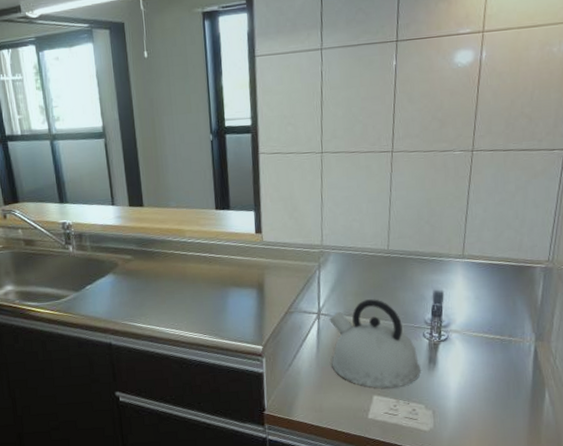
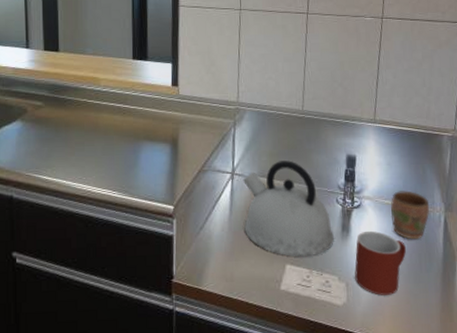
mug: none [441,362,495,421] -> present [355,230,407,295]
mug: none [478,323,520,369] -> present [391,190,430,240]

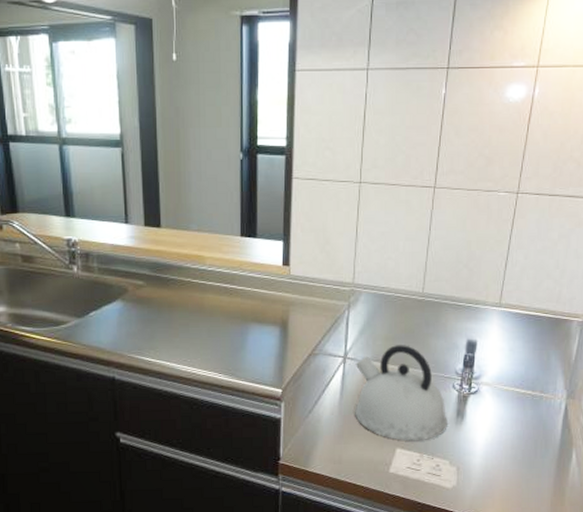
mug: present [355,230,407,295] -> none [467,416,523,480]
mug: present [391,190,430,240] -> none [509,377,551,426]

